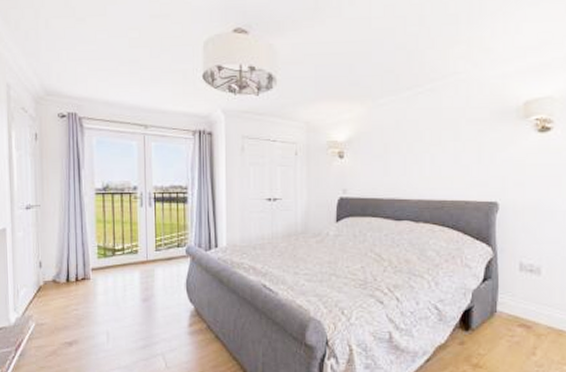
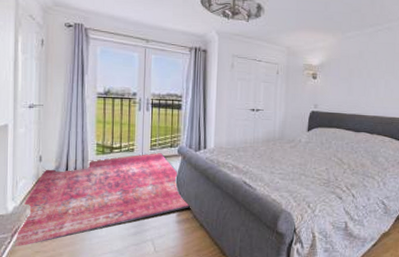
rug: none [18,253,205,361] -> present [14,152,192,246]

